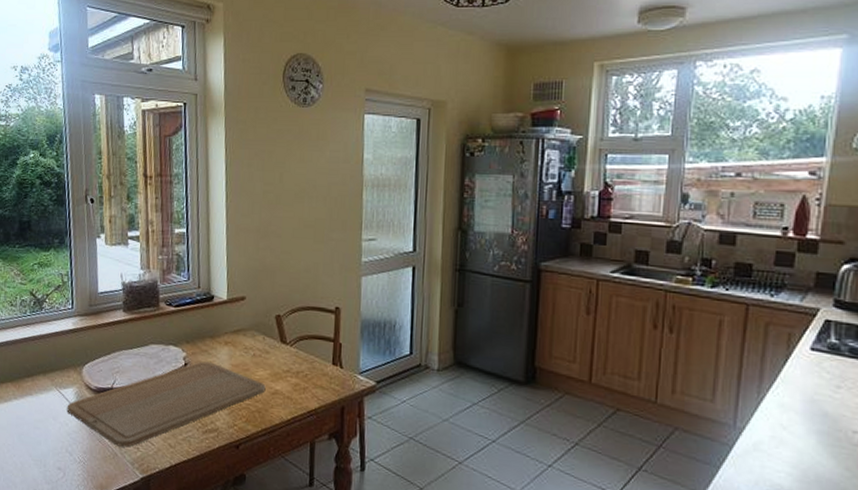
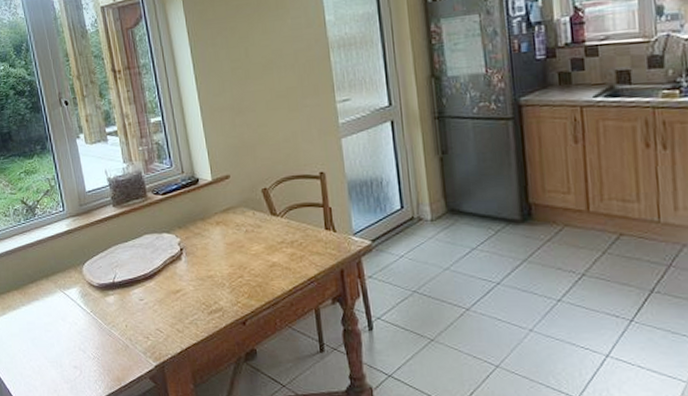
chopping board: present [67,361,266,447] -> none [73,244,263,338]

